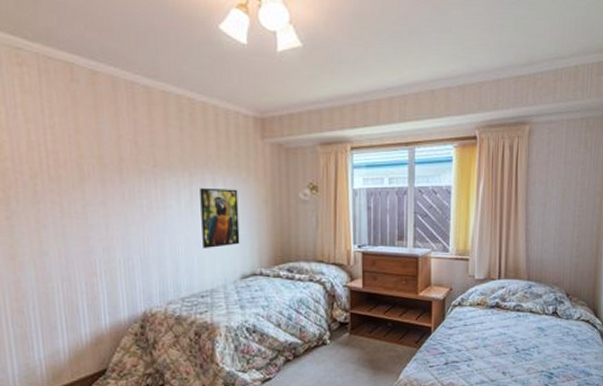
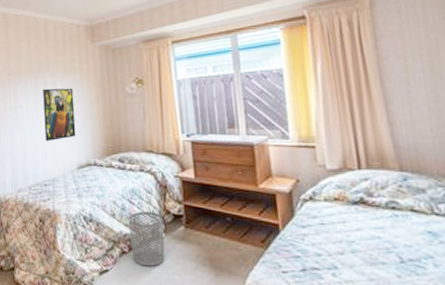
waste bin: none [294,320,330,372] -> present [128,211,165,267]

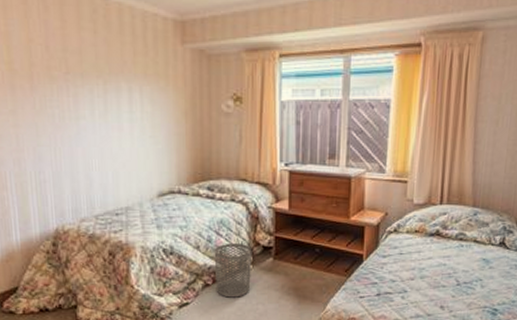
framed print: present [43,88,76,141] -> none [115,97,157,163]

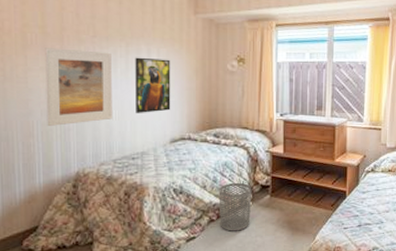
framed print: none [13,87,92,177] -> present [45,48,112,126]
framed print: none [115,97,157,163] -> present [135,57,171,113]

